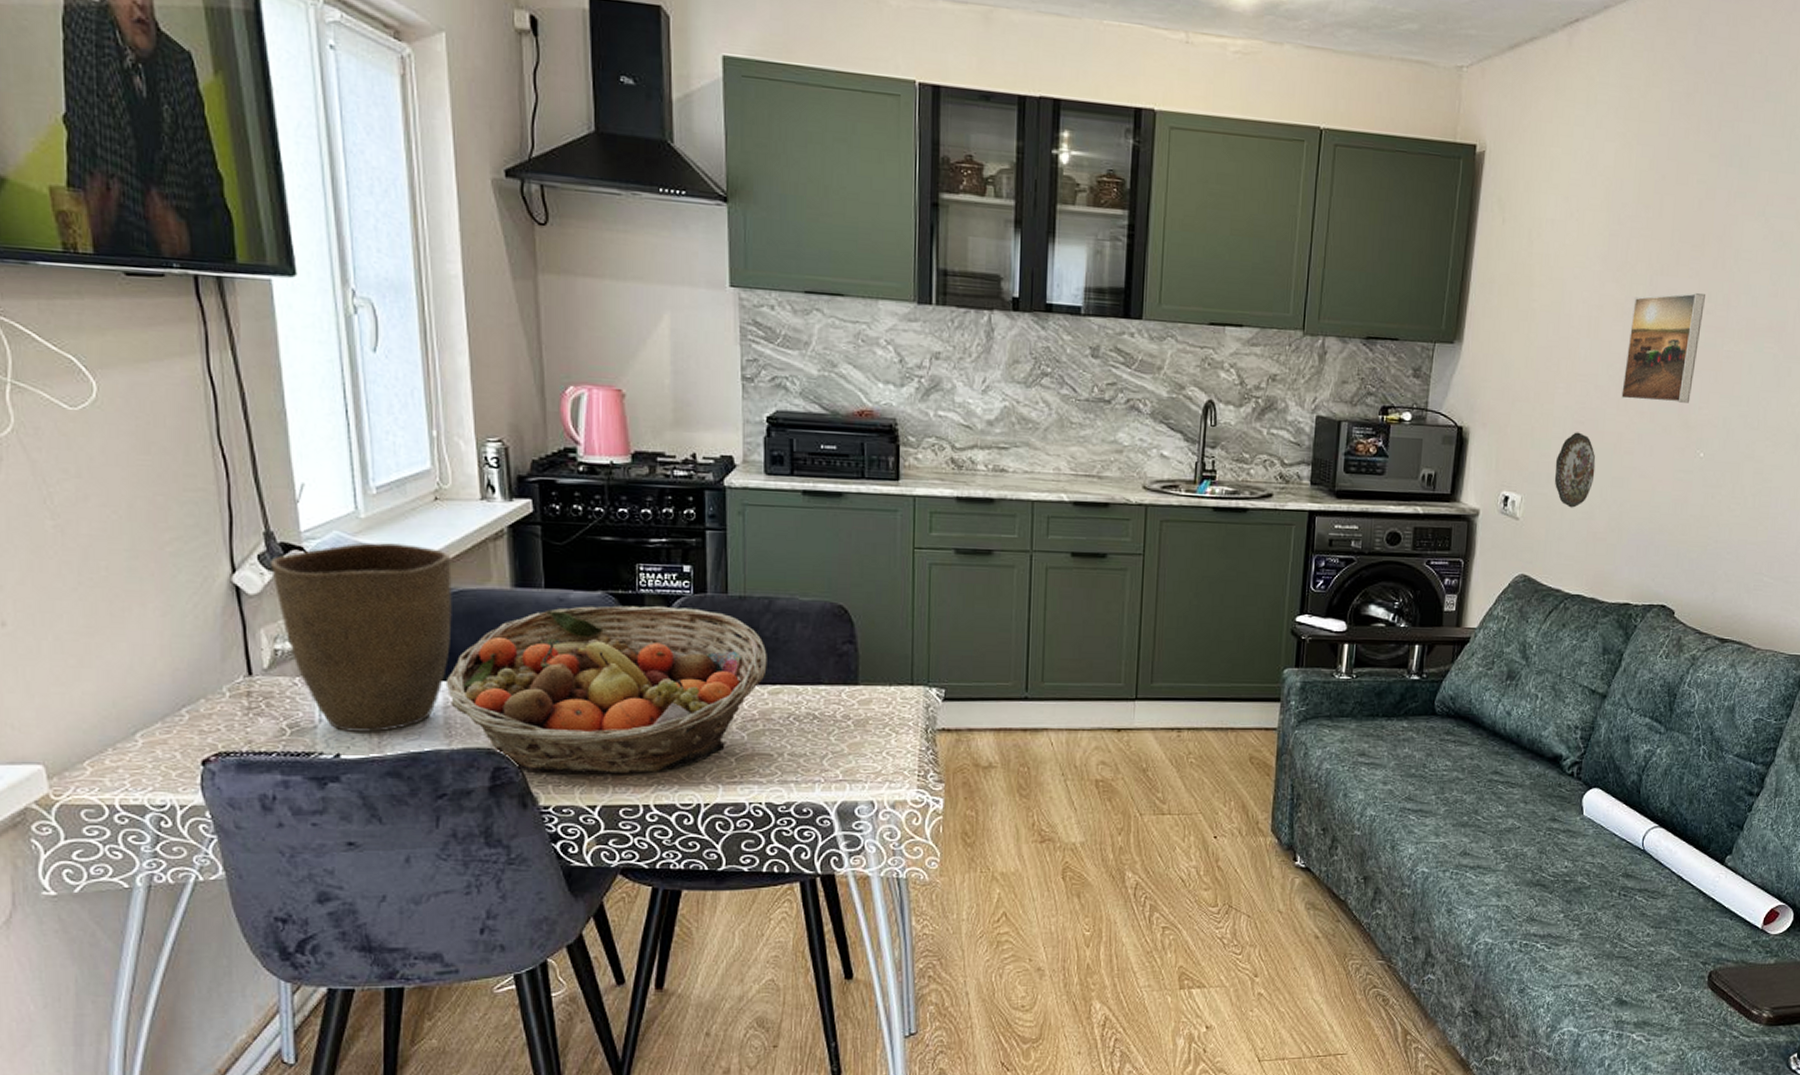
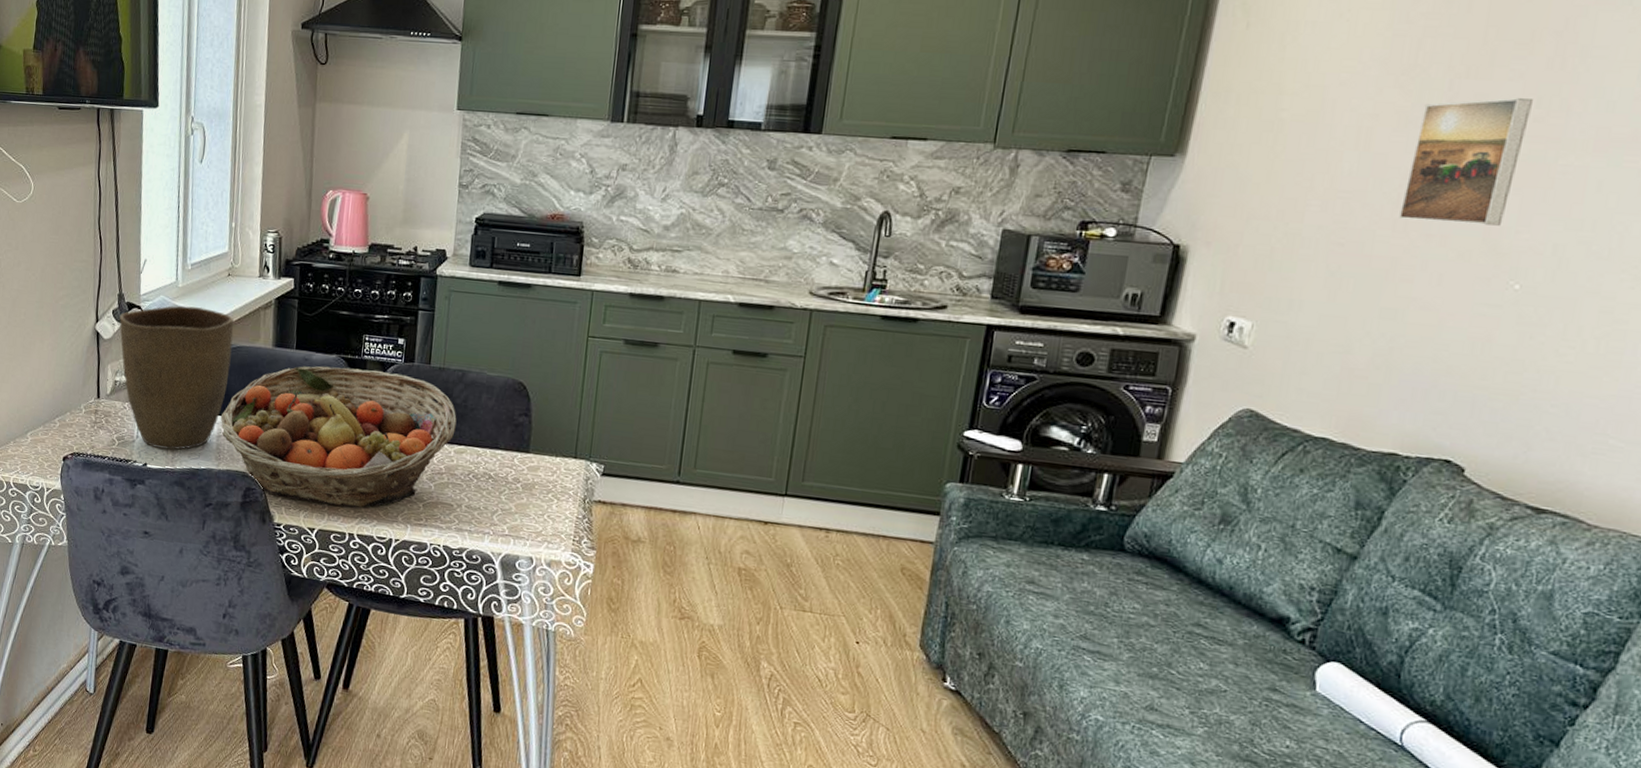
decorative plate: present [1554,432,1596,508] -> none [1298,254,1358,340]

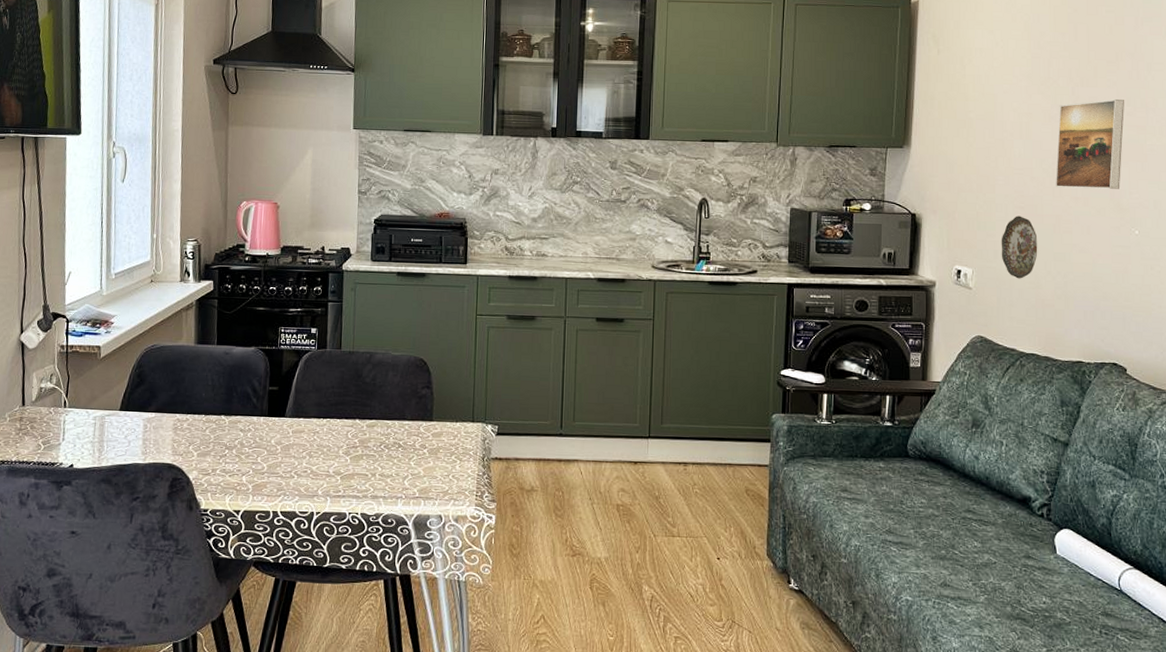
vase: present [119,305,234,450] -> none [44,312,157,449]
fruit basket: present [220,366,457,508] -> none [146,358,367,487]
decorative plate: none [1298,254,1358,340] -> present [1001,216,1038,279]

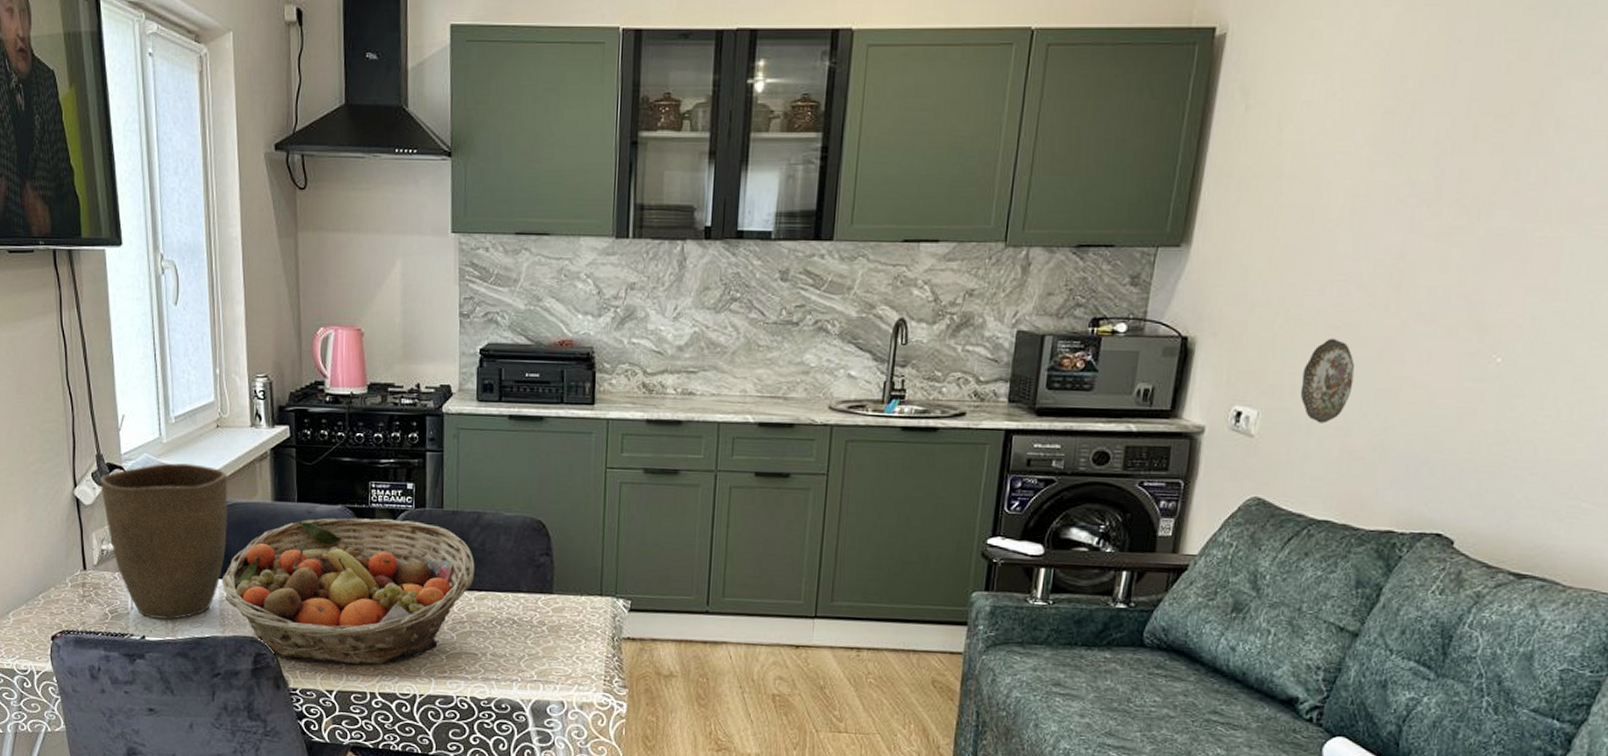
vase: none [44,312,157,449] -> present [100,463,228,620]
fruit basket: none [146,358,367,487] -> present [221,518,475,666]
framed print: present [1055,99,1124,189] -> none [1390,172,1512,301]

